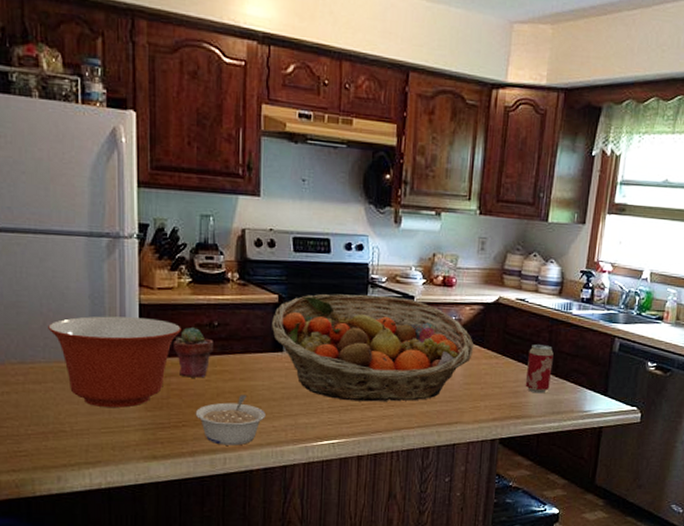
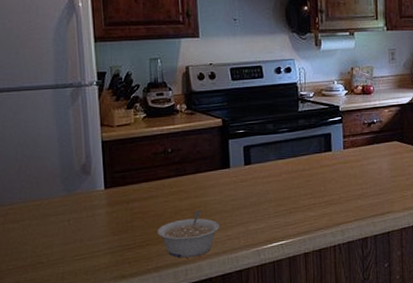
mixing bowl: present [48,316,181,408] -> none [23,152,140,237]
potted succulent: present [174,327,213,378] -> none [134,156,169,201]
fruit basket: present [272,294,473,402] -> none [218,108,395,205]

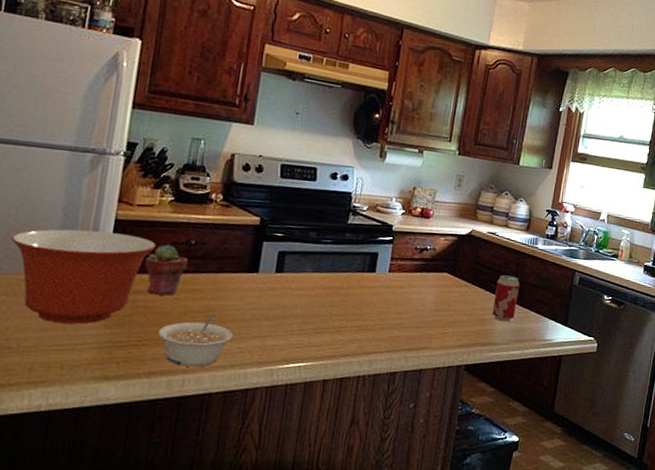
mixing bowl: none [23,152,140,237] -> present [11,229,156,324]
potted succulent: none [134,156,169,201] -> present [145,244,188,296]

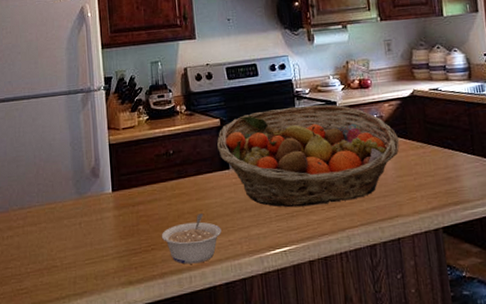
mixing bowl: present [11,229,156,324] -> none [40,155,144,241]
potted succulent: present [145,244,188,296] -> none [139,158,171,204]
fruit basket: none [250,218,446,326] -> present [217,104,399,208]
beverage can: present [492,275,520,322] -> none [452,128,481,177]

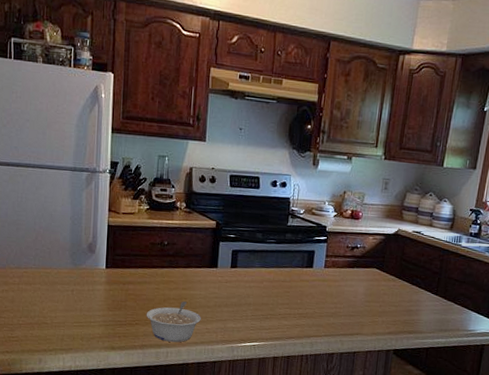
fruit basket: present [217,104,399,208] -> none [210,222,375,314]

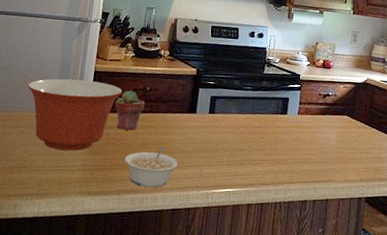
mixing bowl: none [39,233,139,307] -> present [27,78,123,151]
potted succulent: none [132,245,163,286] -> present [115,90,145,131]

